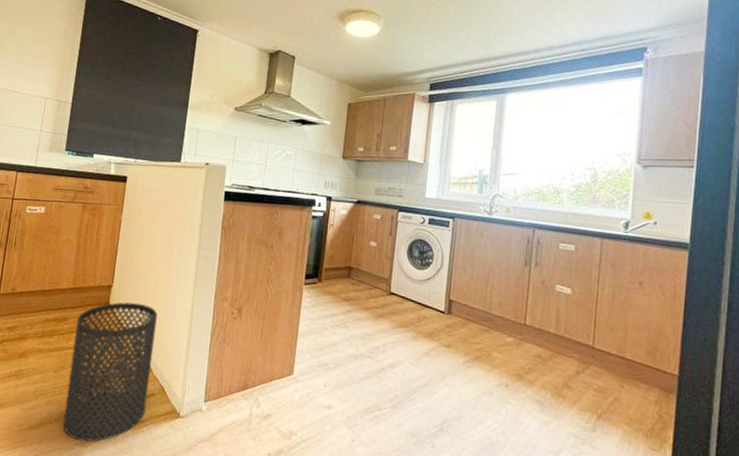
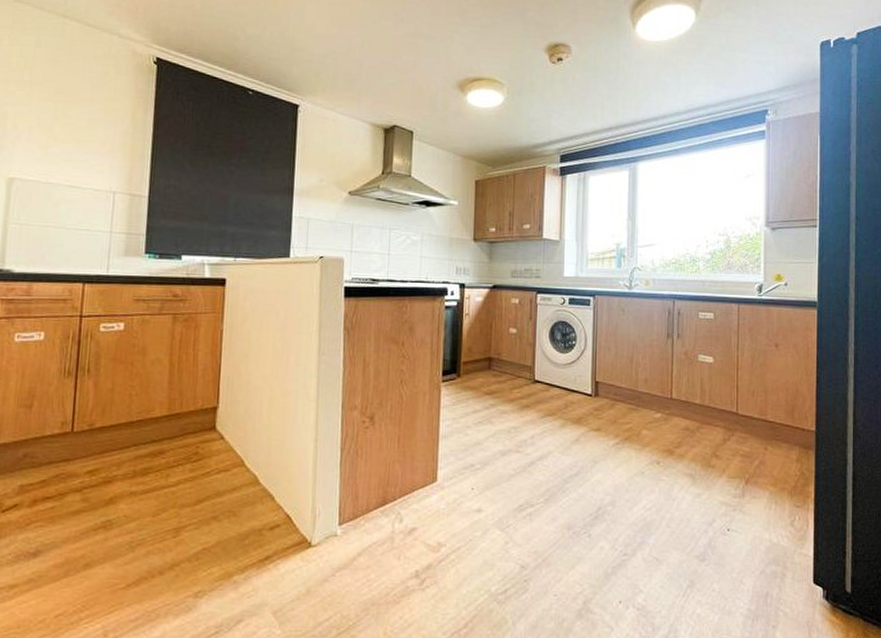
trash can: present [63,302,158,442] -> none [169,423,276,592]

